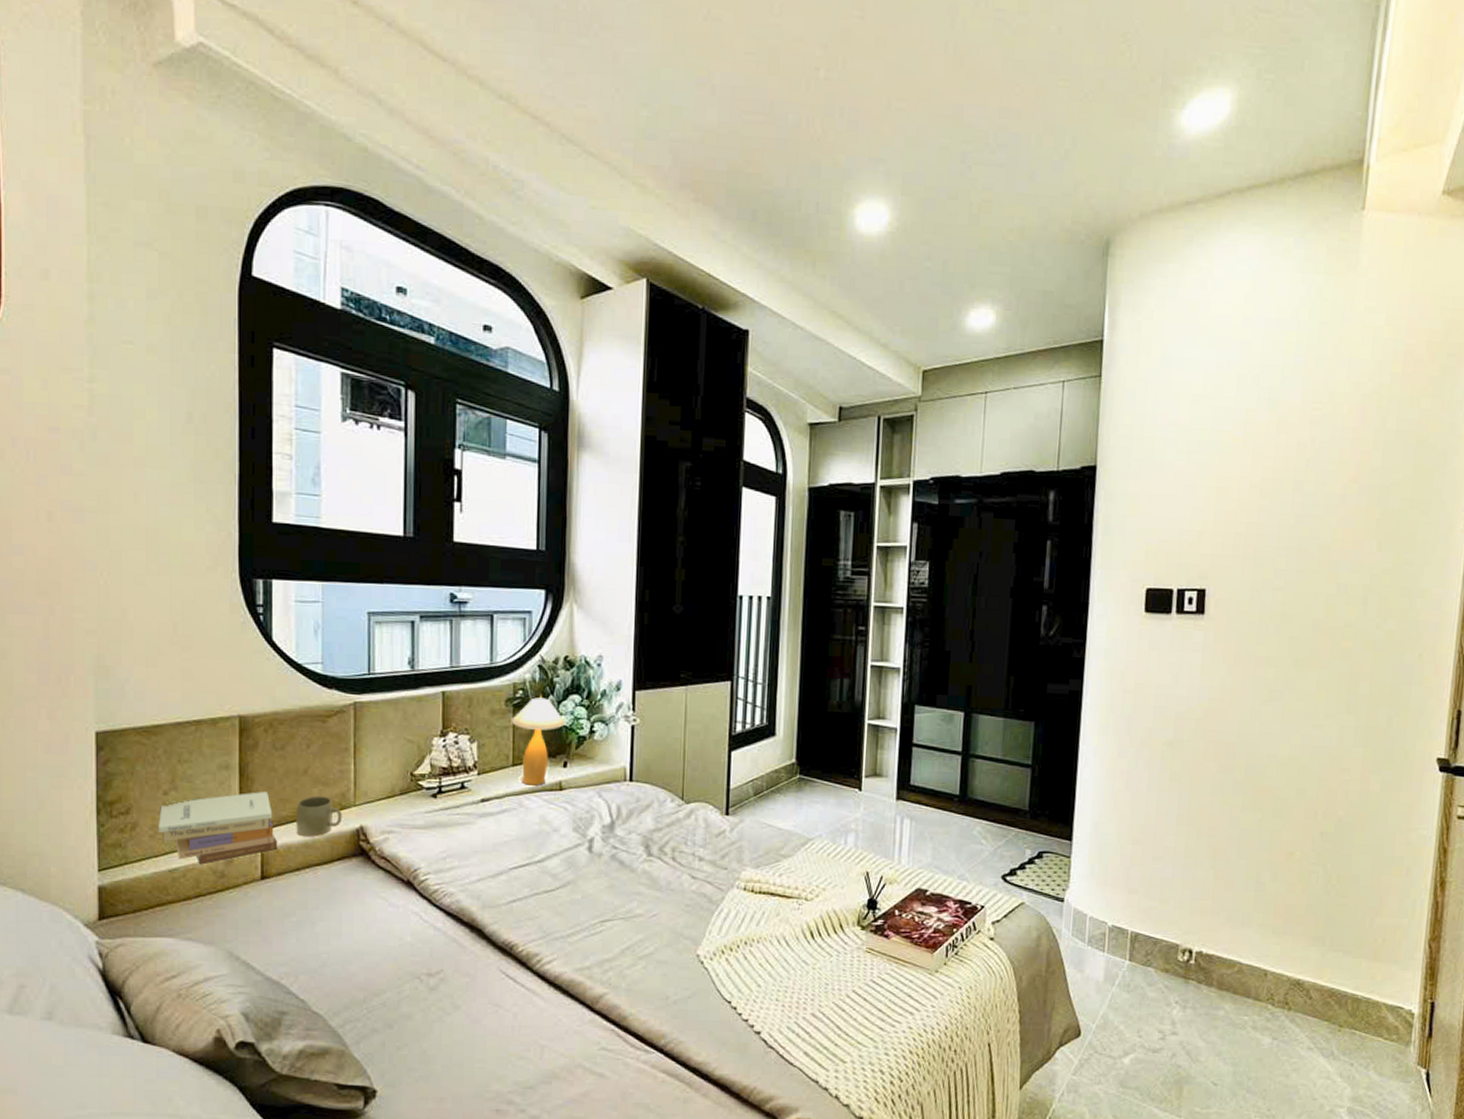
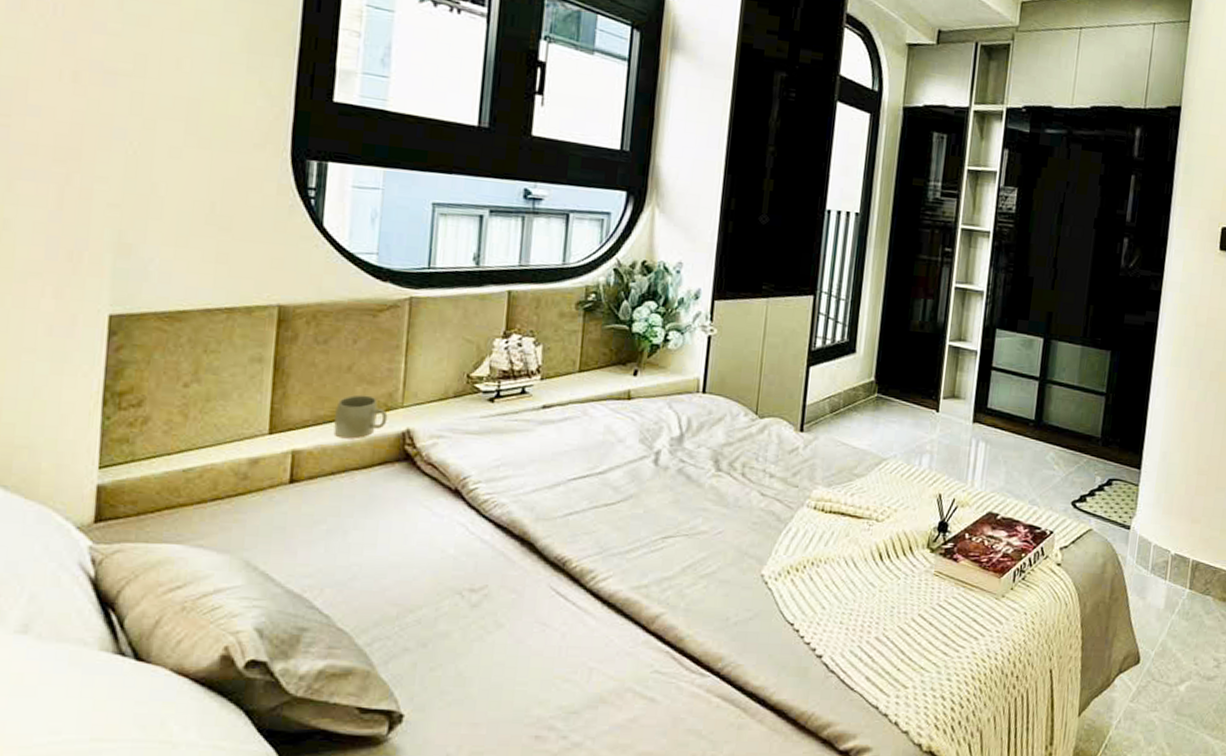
books: present [158,791,278,865] -> none [174,387,313,465]
table lamp: present [511,693,566,786] -> none [580,298,640,394]

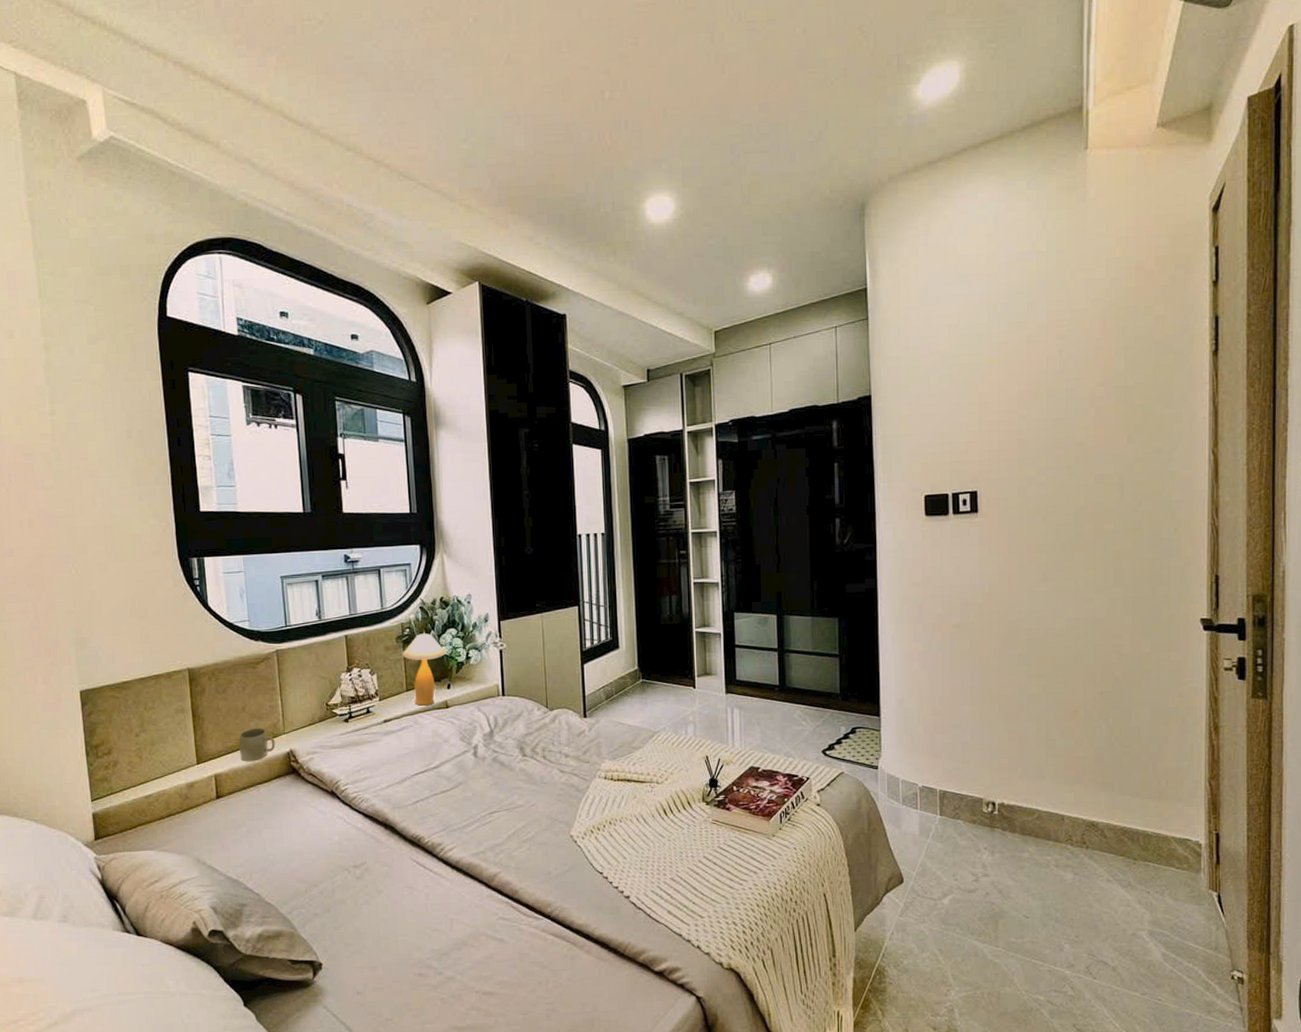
table lamp: none [580,298,640,394] -> present [402,630,447,706]

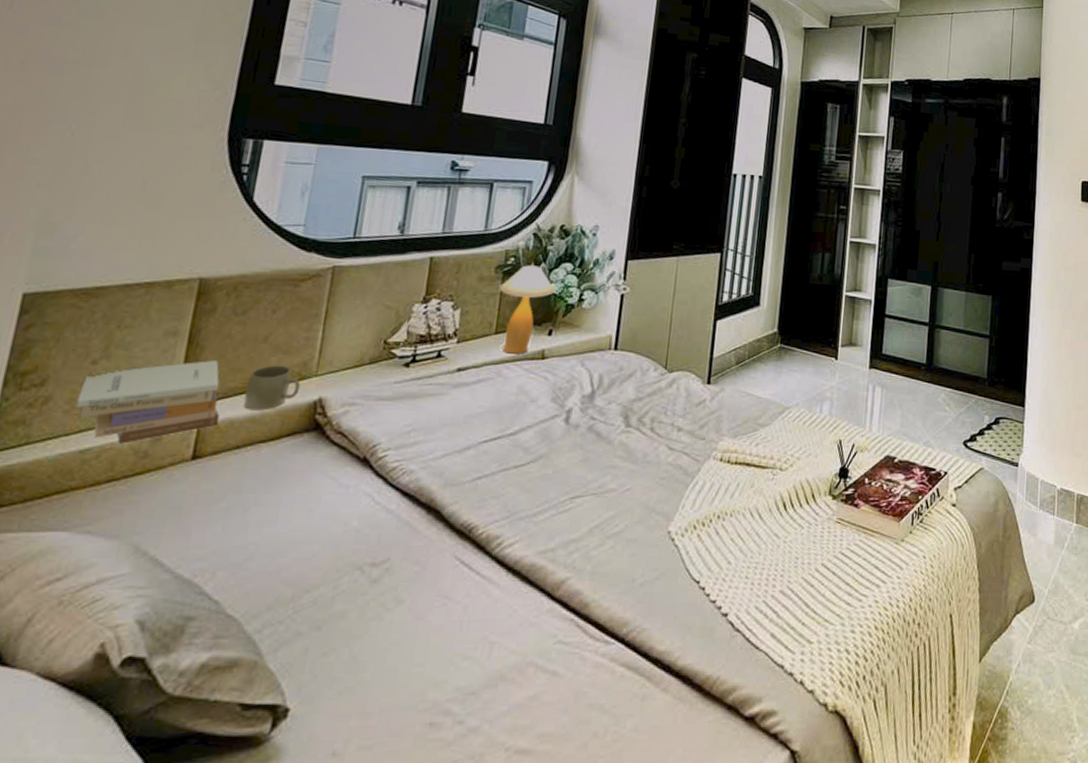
books: none [133,727,227,790] -> present [76,359,220,444]

